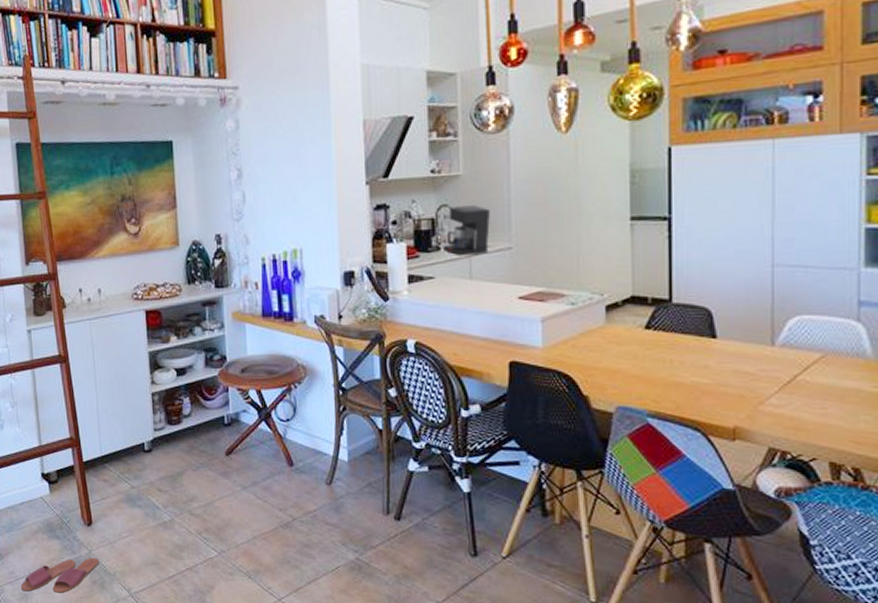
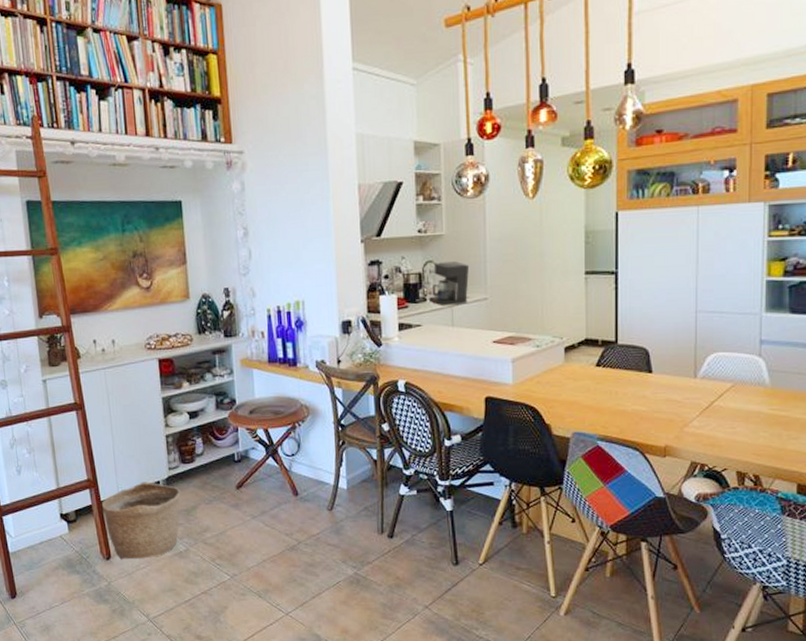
slippers: present [21,557,100,593] -> none [42,588,119,624]
basket: none [84,443,166,527] -> present [102,482,181,560]

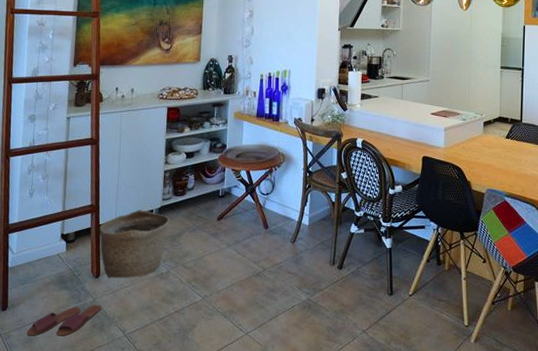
slippers: none [42,588,119,624] -> present [27,304,102,336]
coffee maker: present [429,261,469,306] -> none [386,50,417,84]

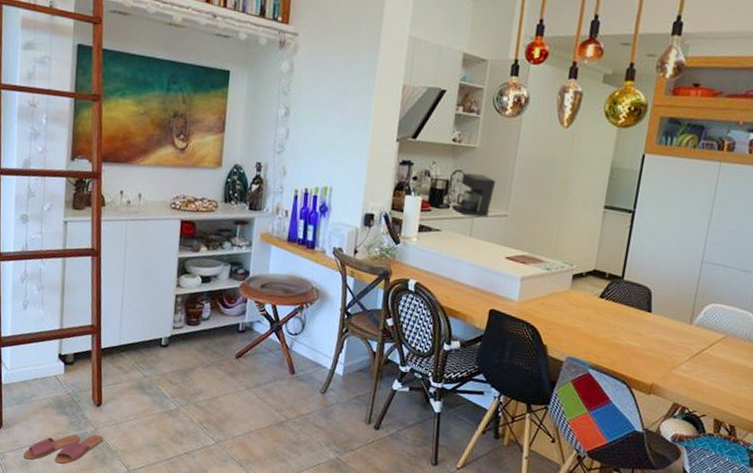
basket: present [100,210,170,278] -> none [101,336,181,411]
coffee maker: none [386,50,417,84] -> present [452,173,495,217]

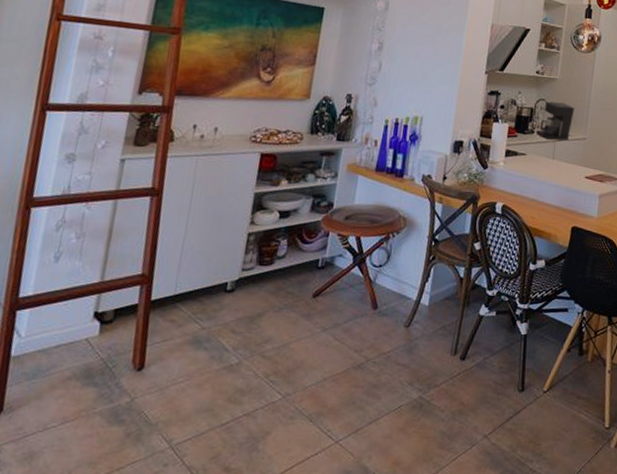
slippers: present [23,434,104,464] -> none [27,406,142,451]

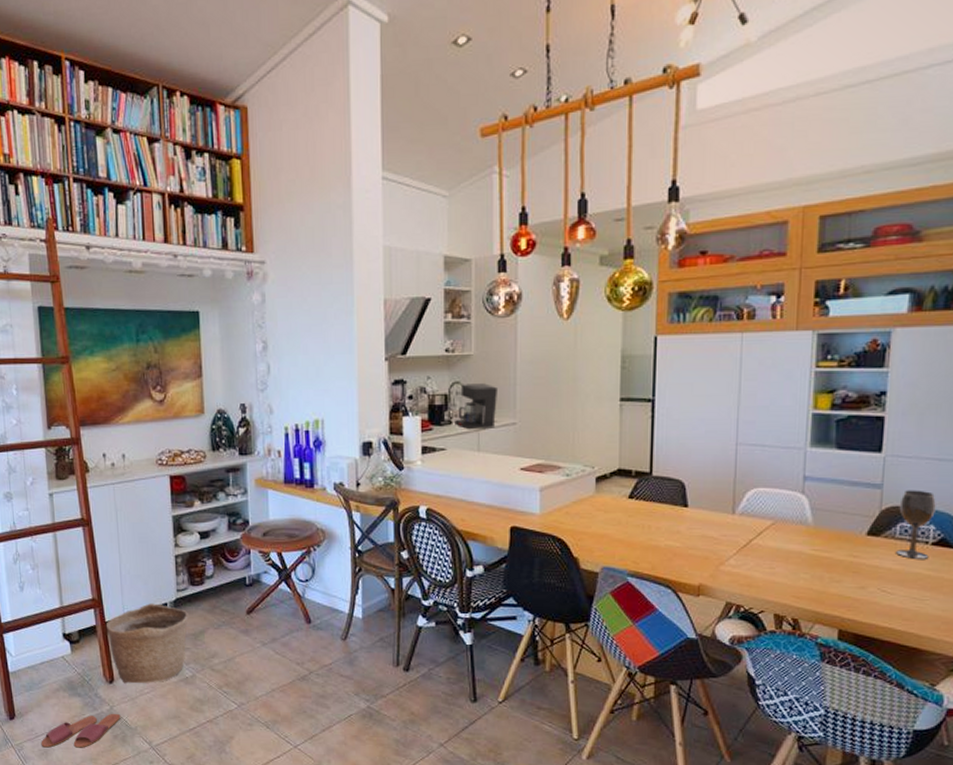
slippers: none [27,406,142,451] -> present [41,713,121,748]
basket: none [148,282,249,371] -> present [107,603,188,684]

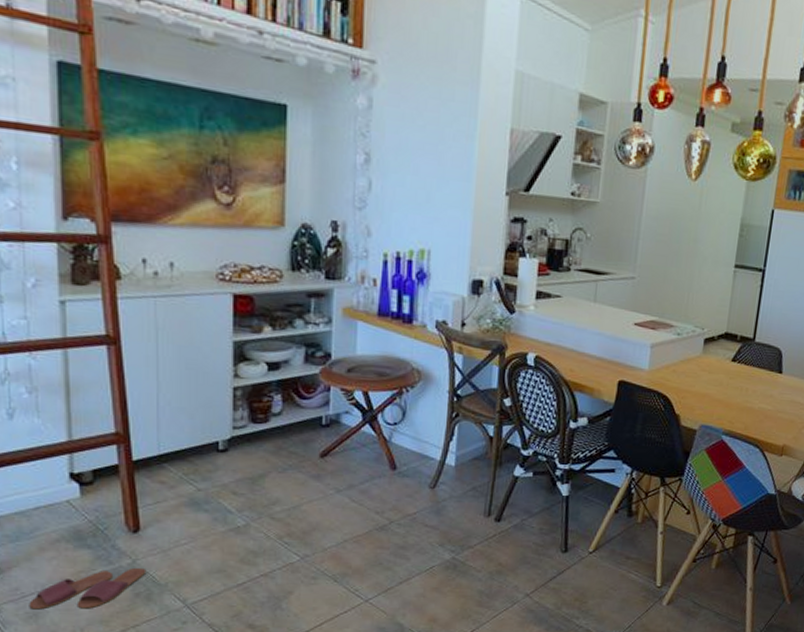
basket: present [107,603,188,684] -> none [134,441,246,533]
coffee maker: present [455,383,497,430] -> none [573,231,620,280]

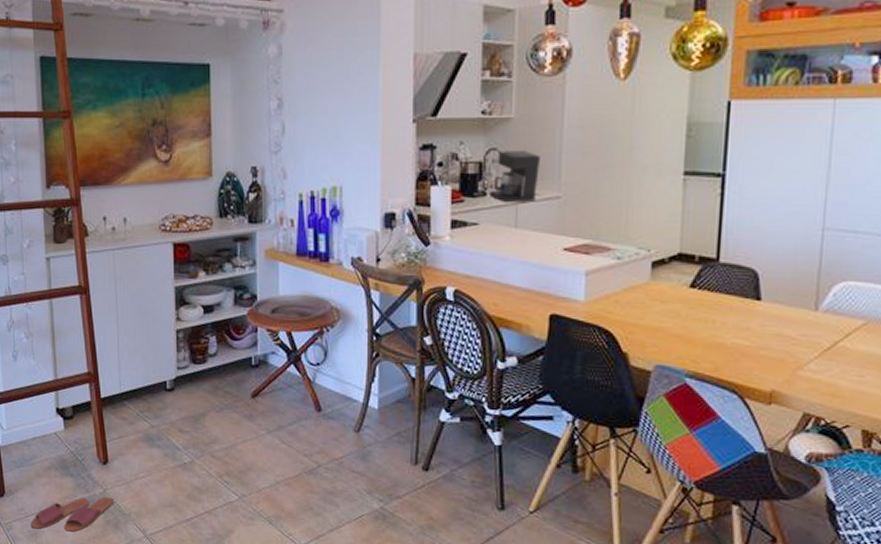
coffee maker: none [573,231,620,280] -> present [490,151,540,203]

